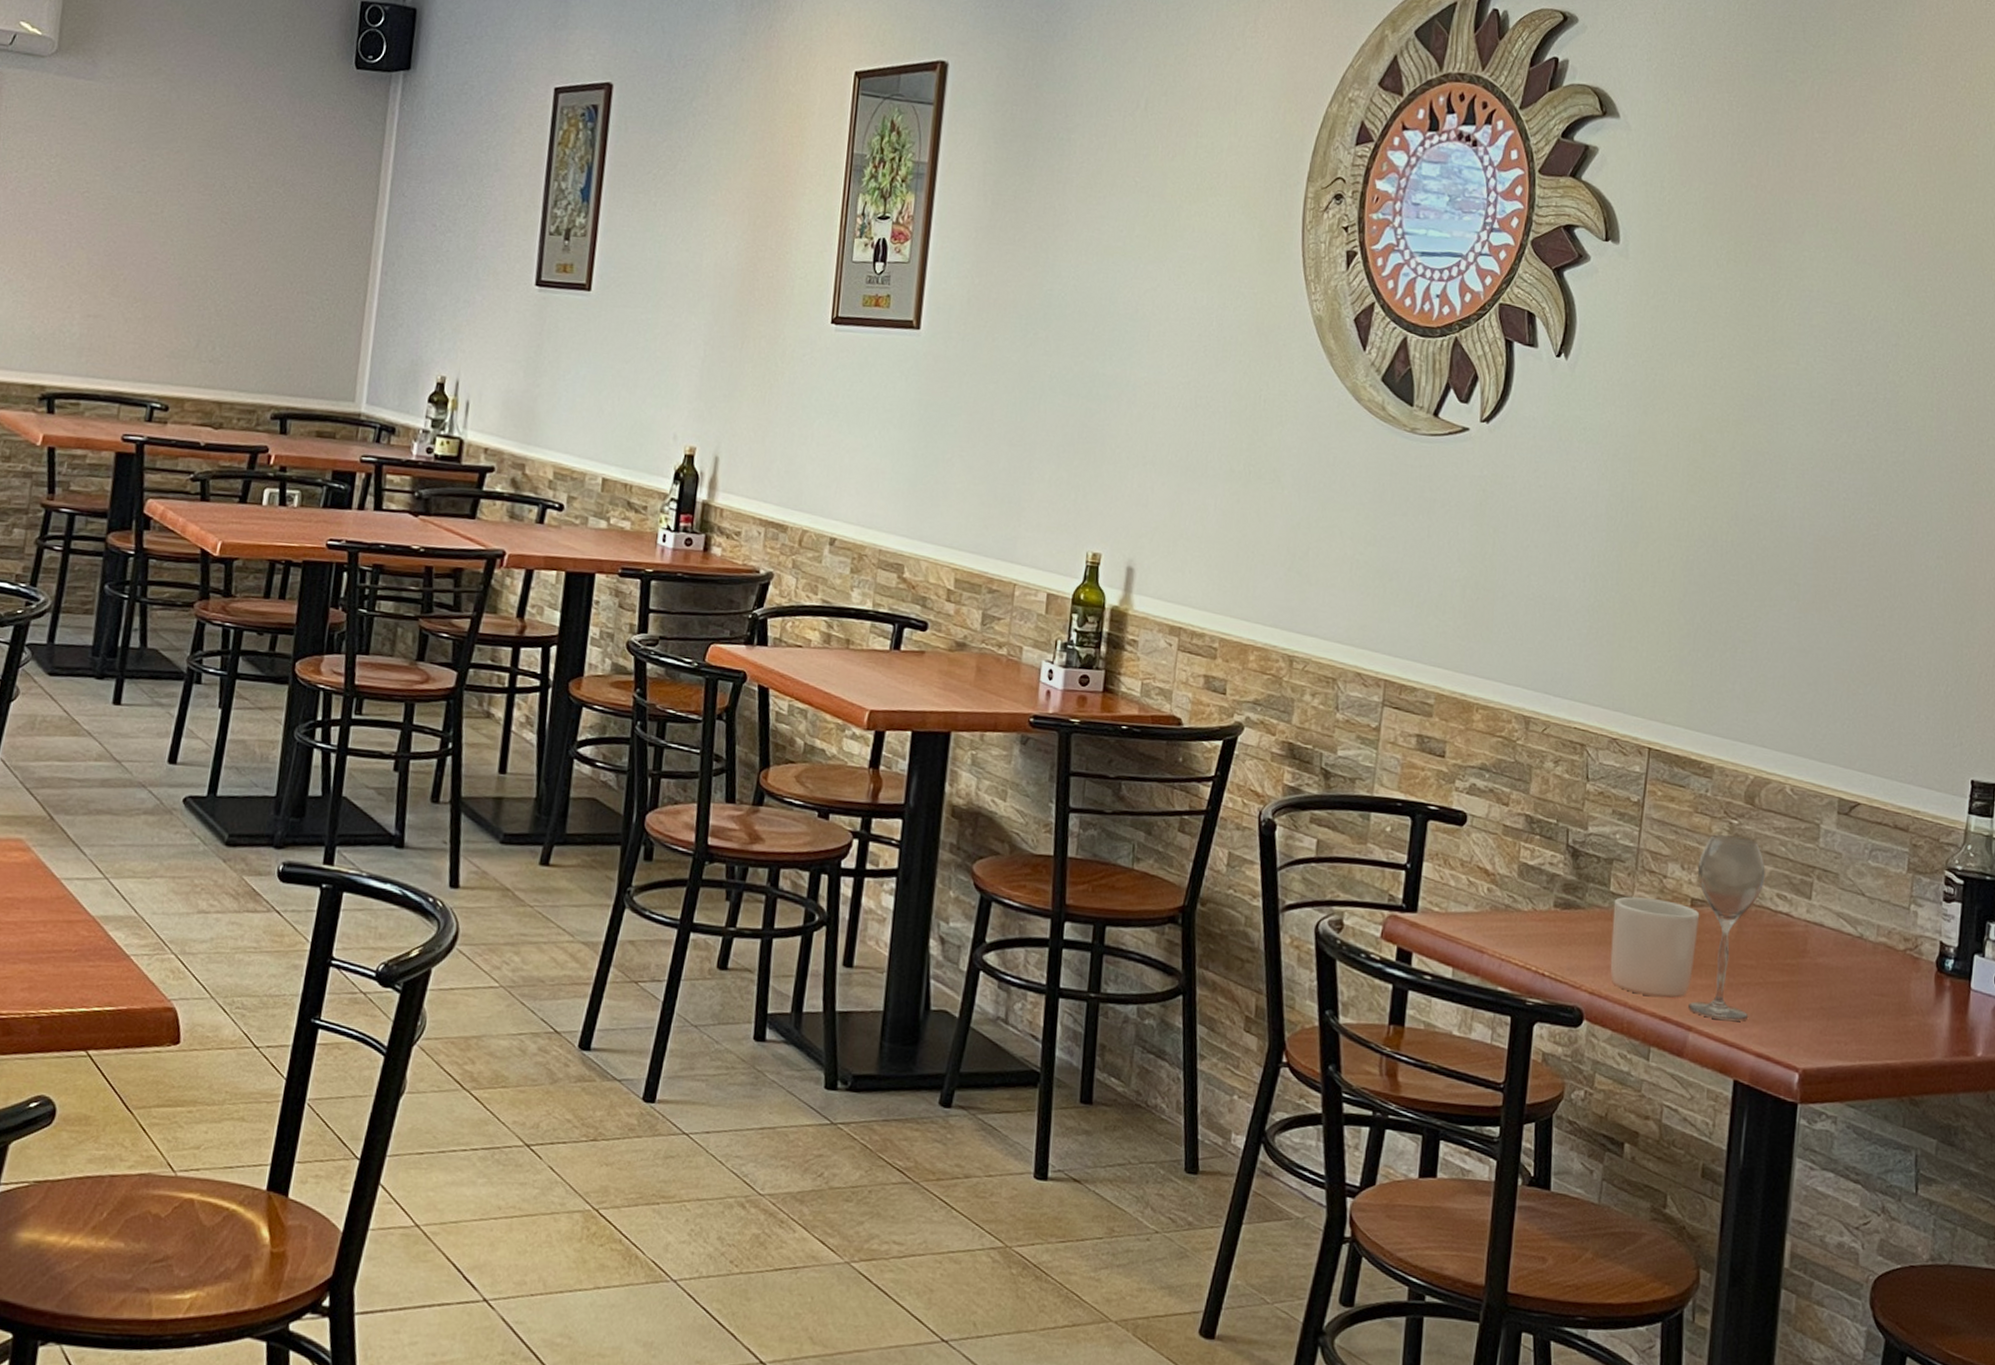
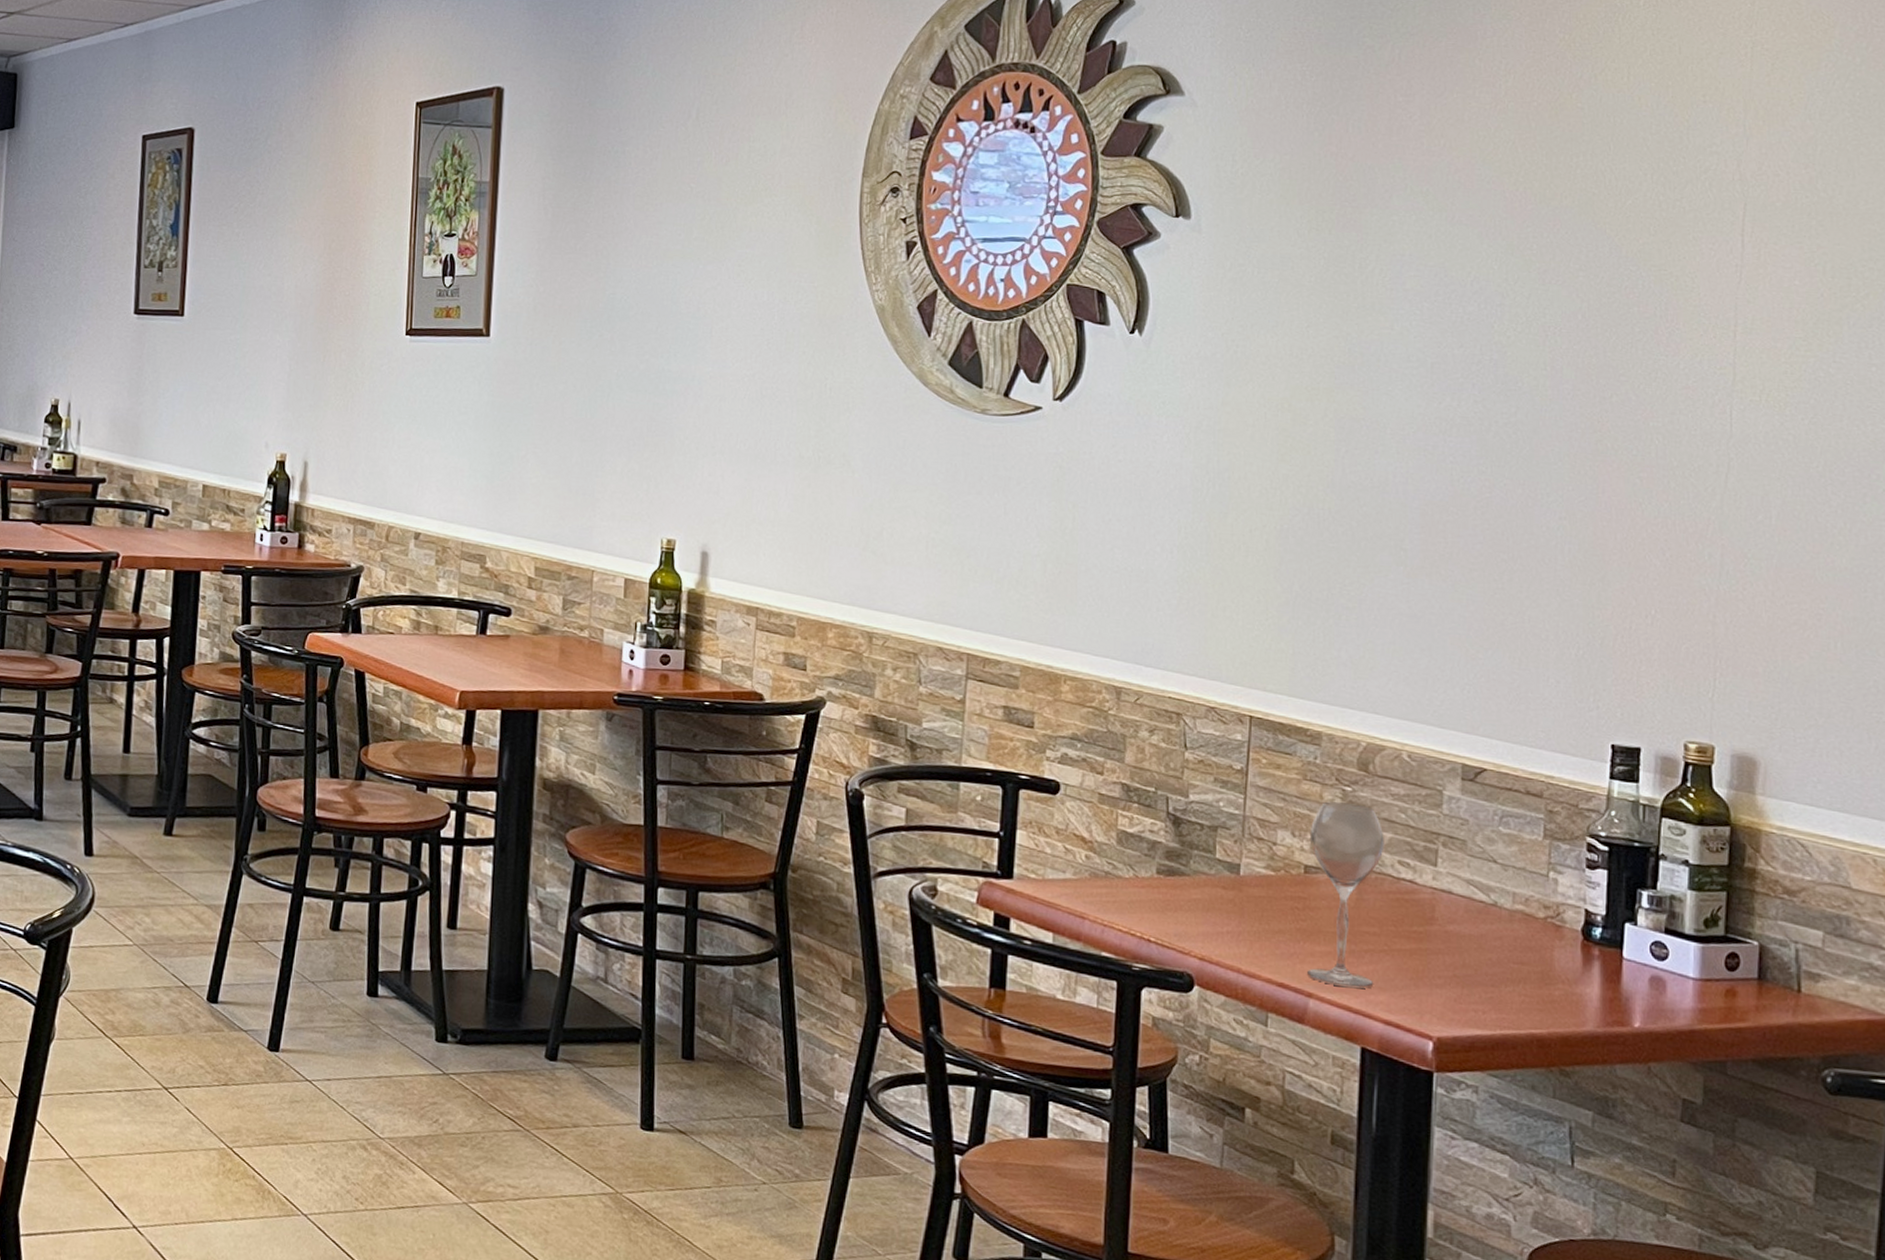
mug: present [1610,896,1700,999] -> none [1220,863,1315,965]

